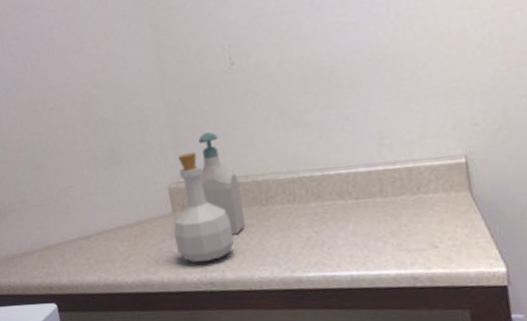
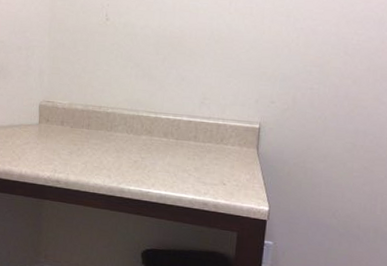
bottle: present [173,151,234,262] -> none [36,80,82,165]
soap bottle: present [198,132,246,235] -> none [64,68,94,149]

